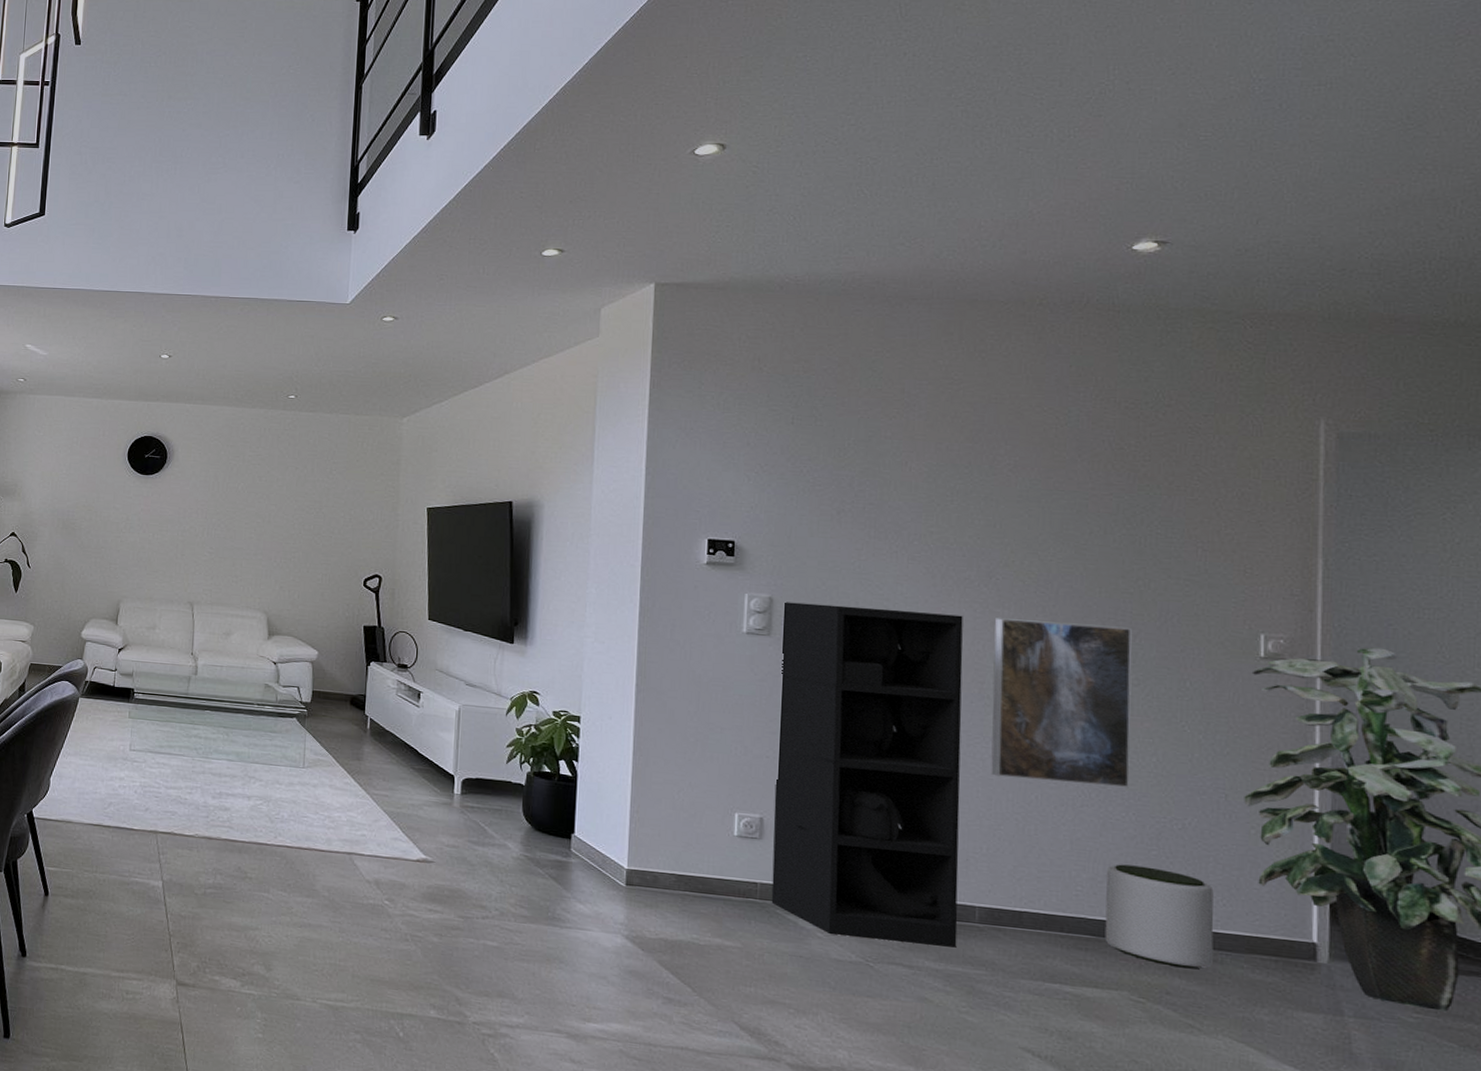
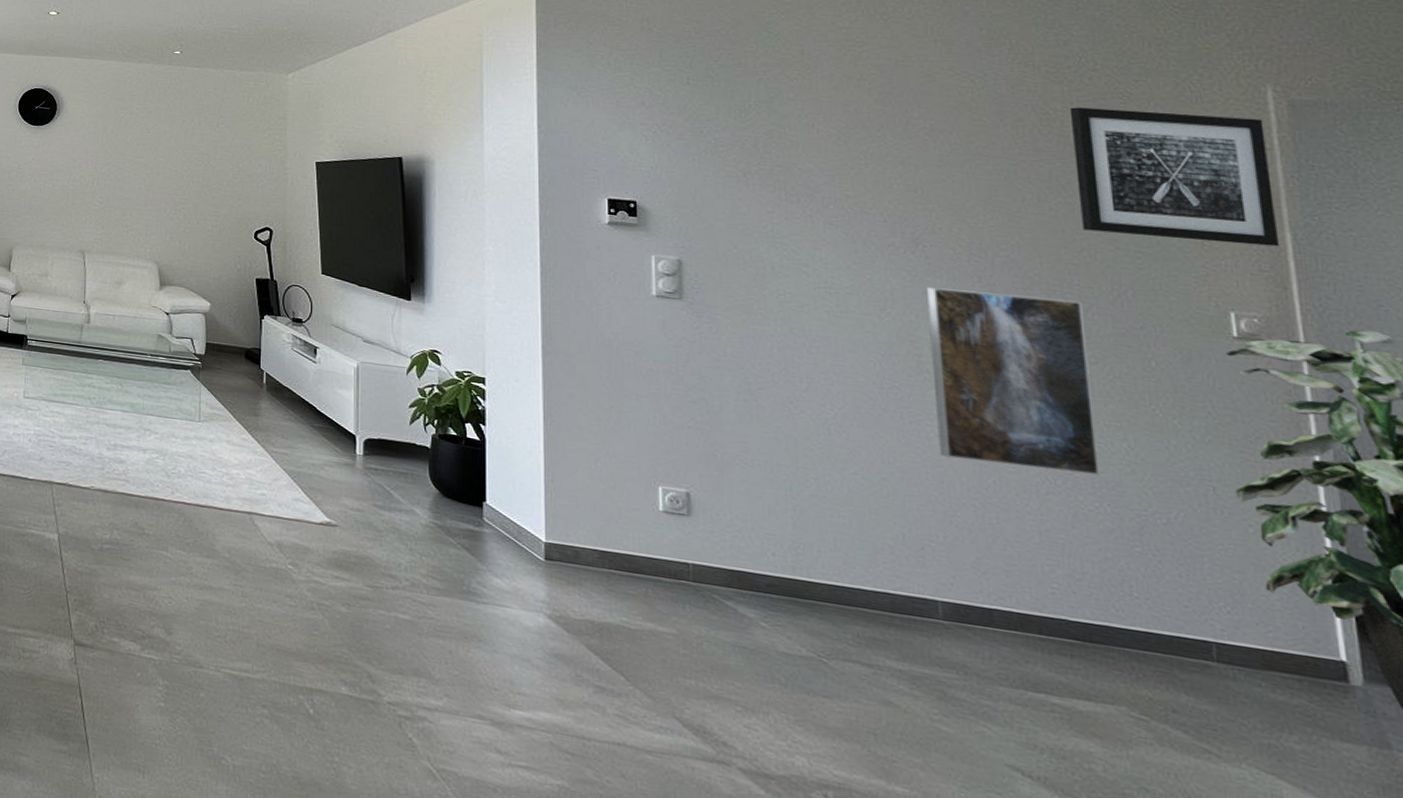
shelving unit: present [771,602,963,948] -> none [695,265,921,646]
plant pot: present [1105,864,1214,969] -> none [1084,560,1224,685]
wall art: none [1141,442,1313,572] -> present [1069,107,1280,247]

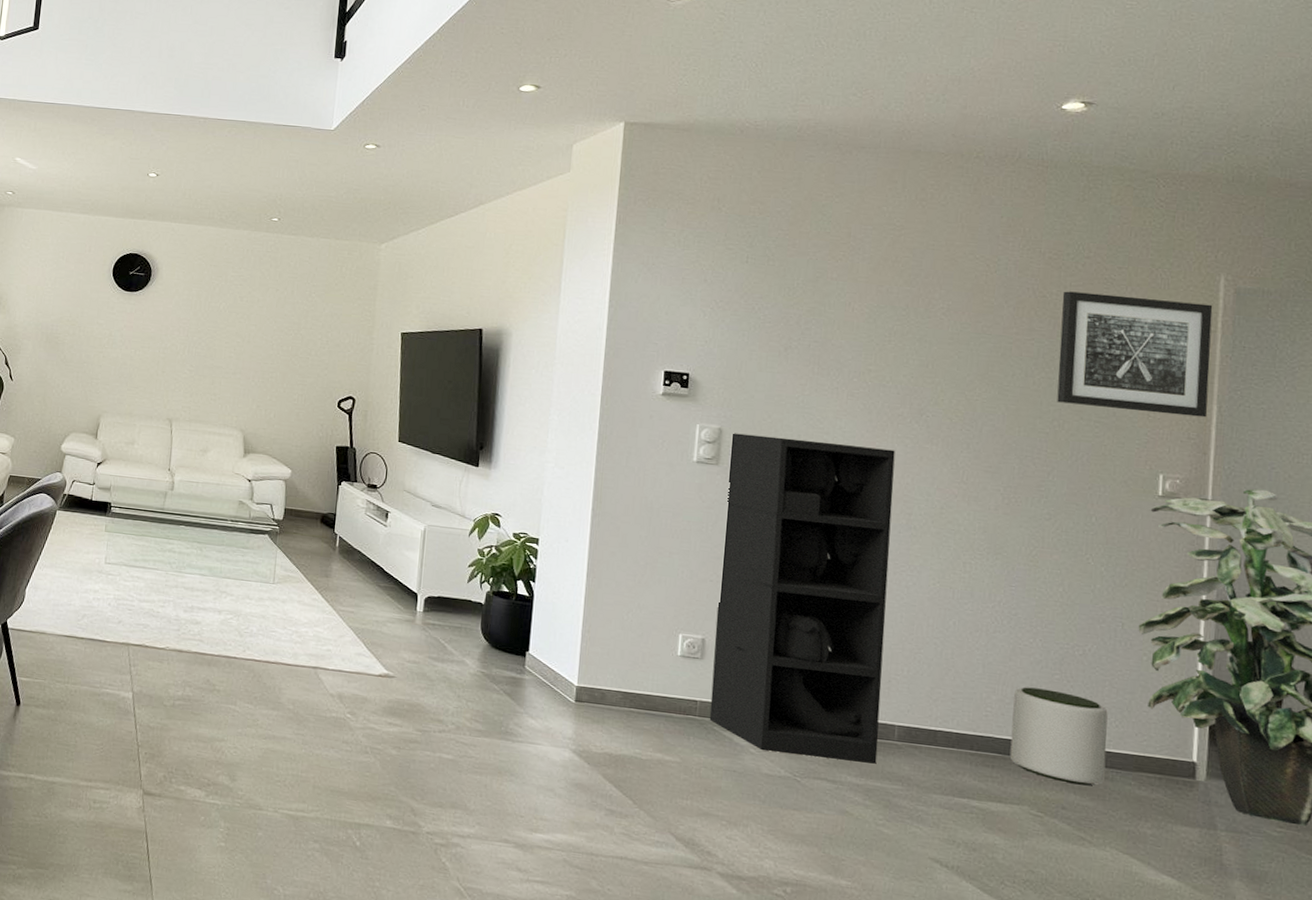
shelving unit: none [695,265,921,646] -> present [709,433,895,764]
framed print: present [927,287,1099,476] -> none [914,453,1046,616]
plant pot: none [1084,560,1224,685] -> present [1010,687,1108,786]

